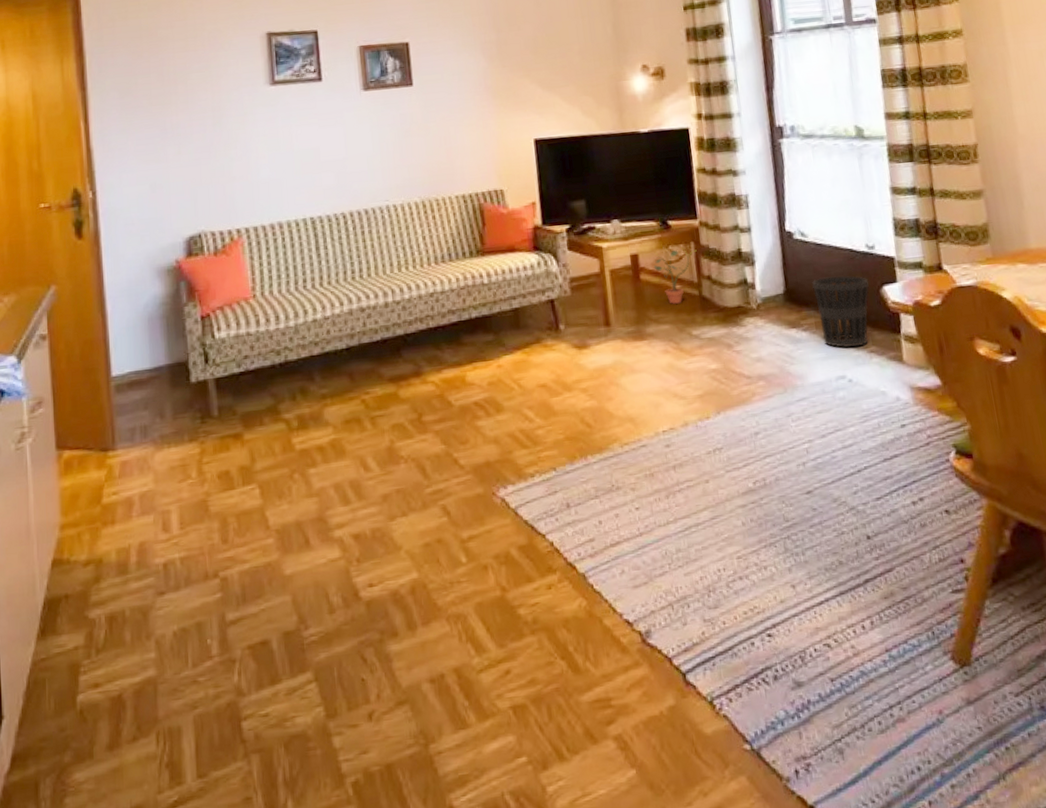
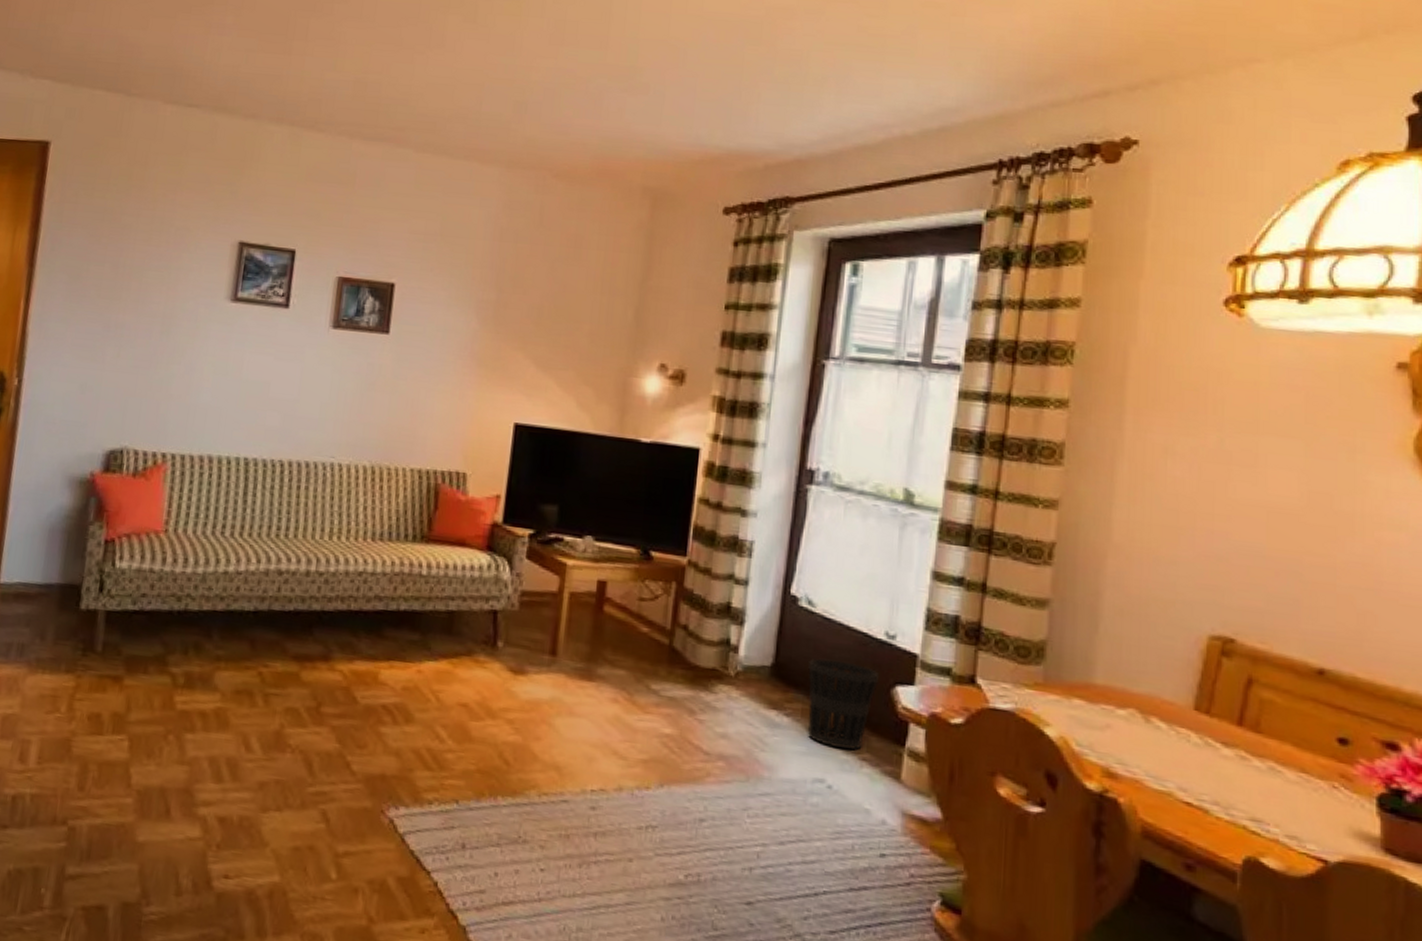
potted plant: present [653,247,697,304] -> none [622,585,678,649]

